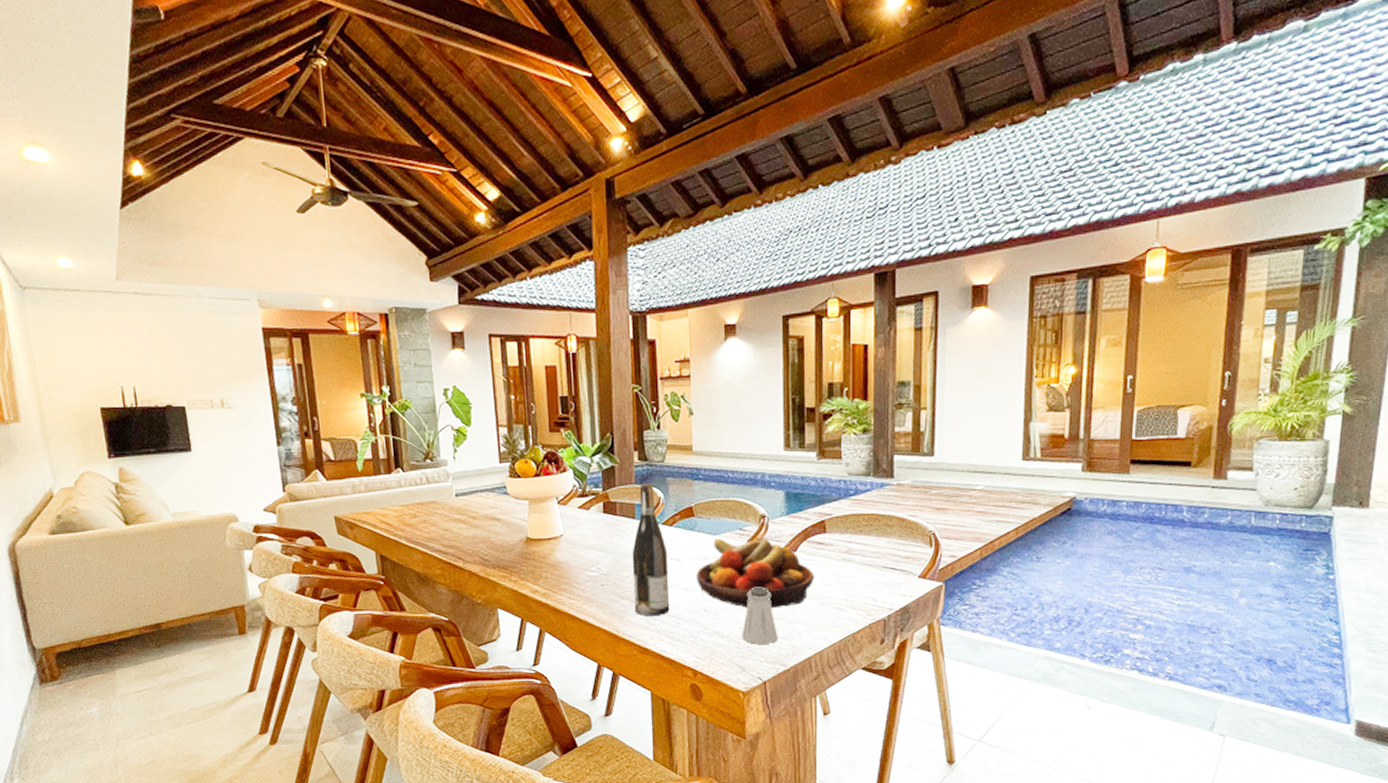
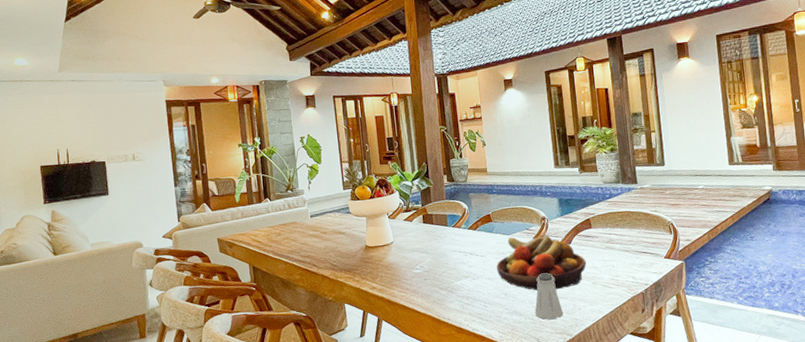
wine bottle: present [632,484,670,617] -> none [446,199,478,303]

